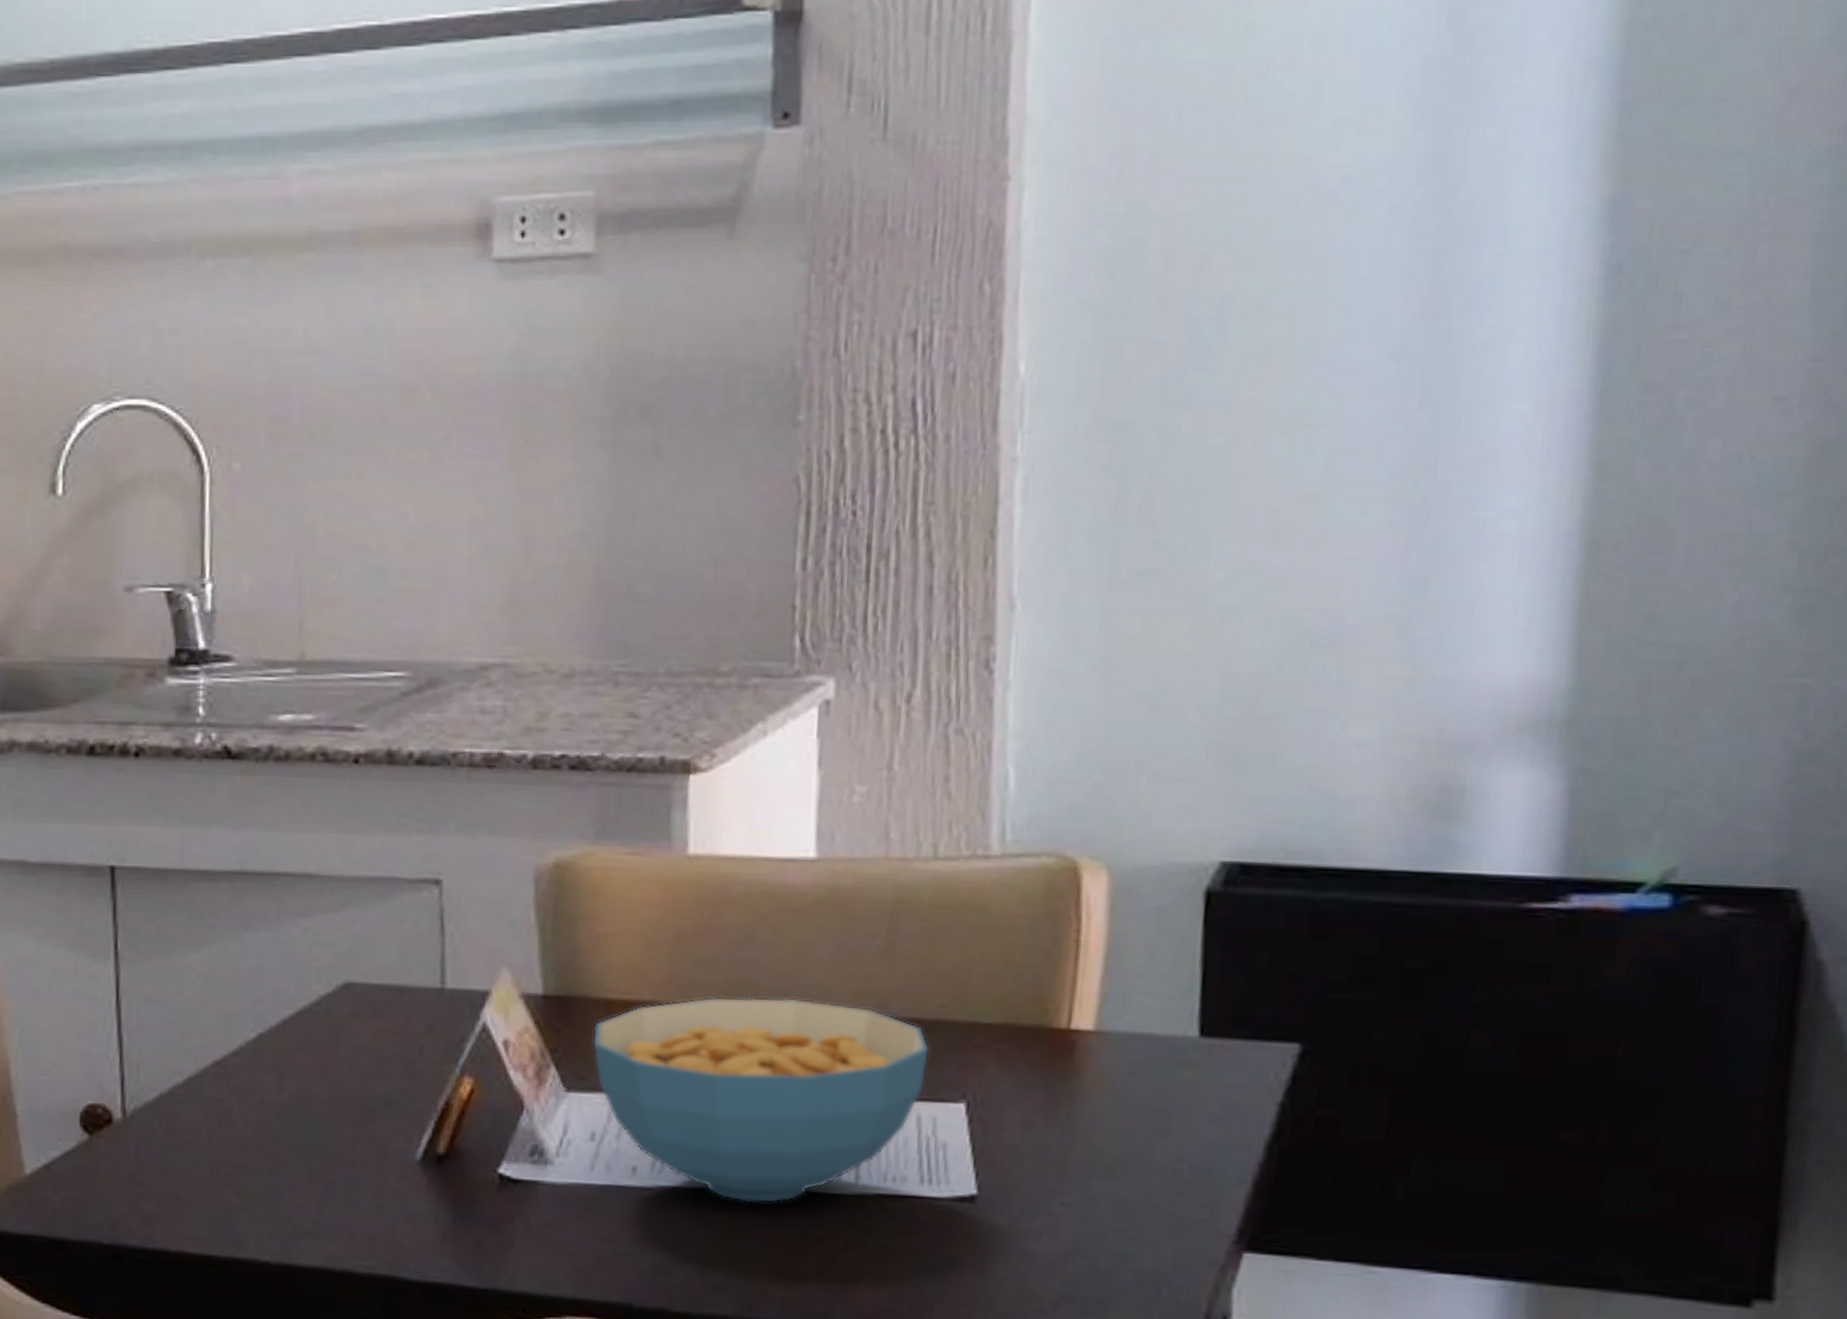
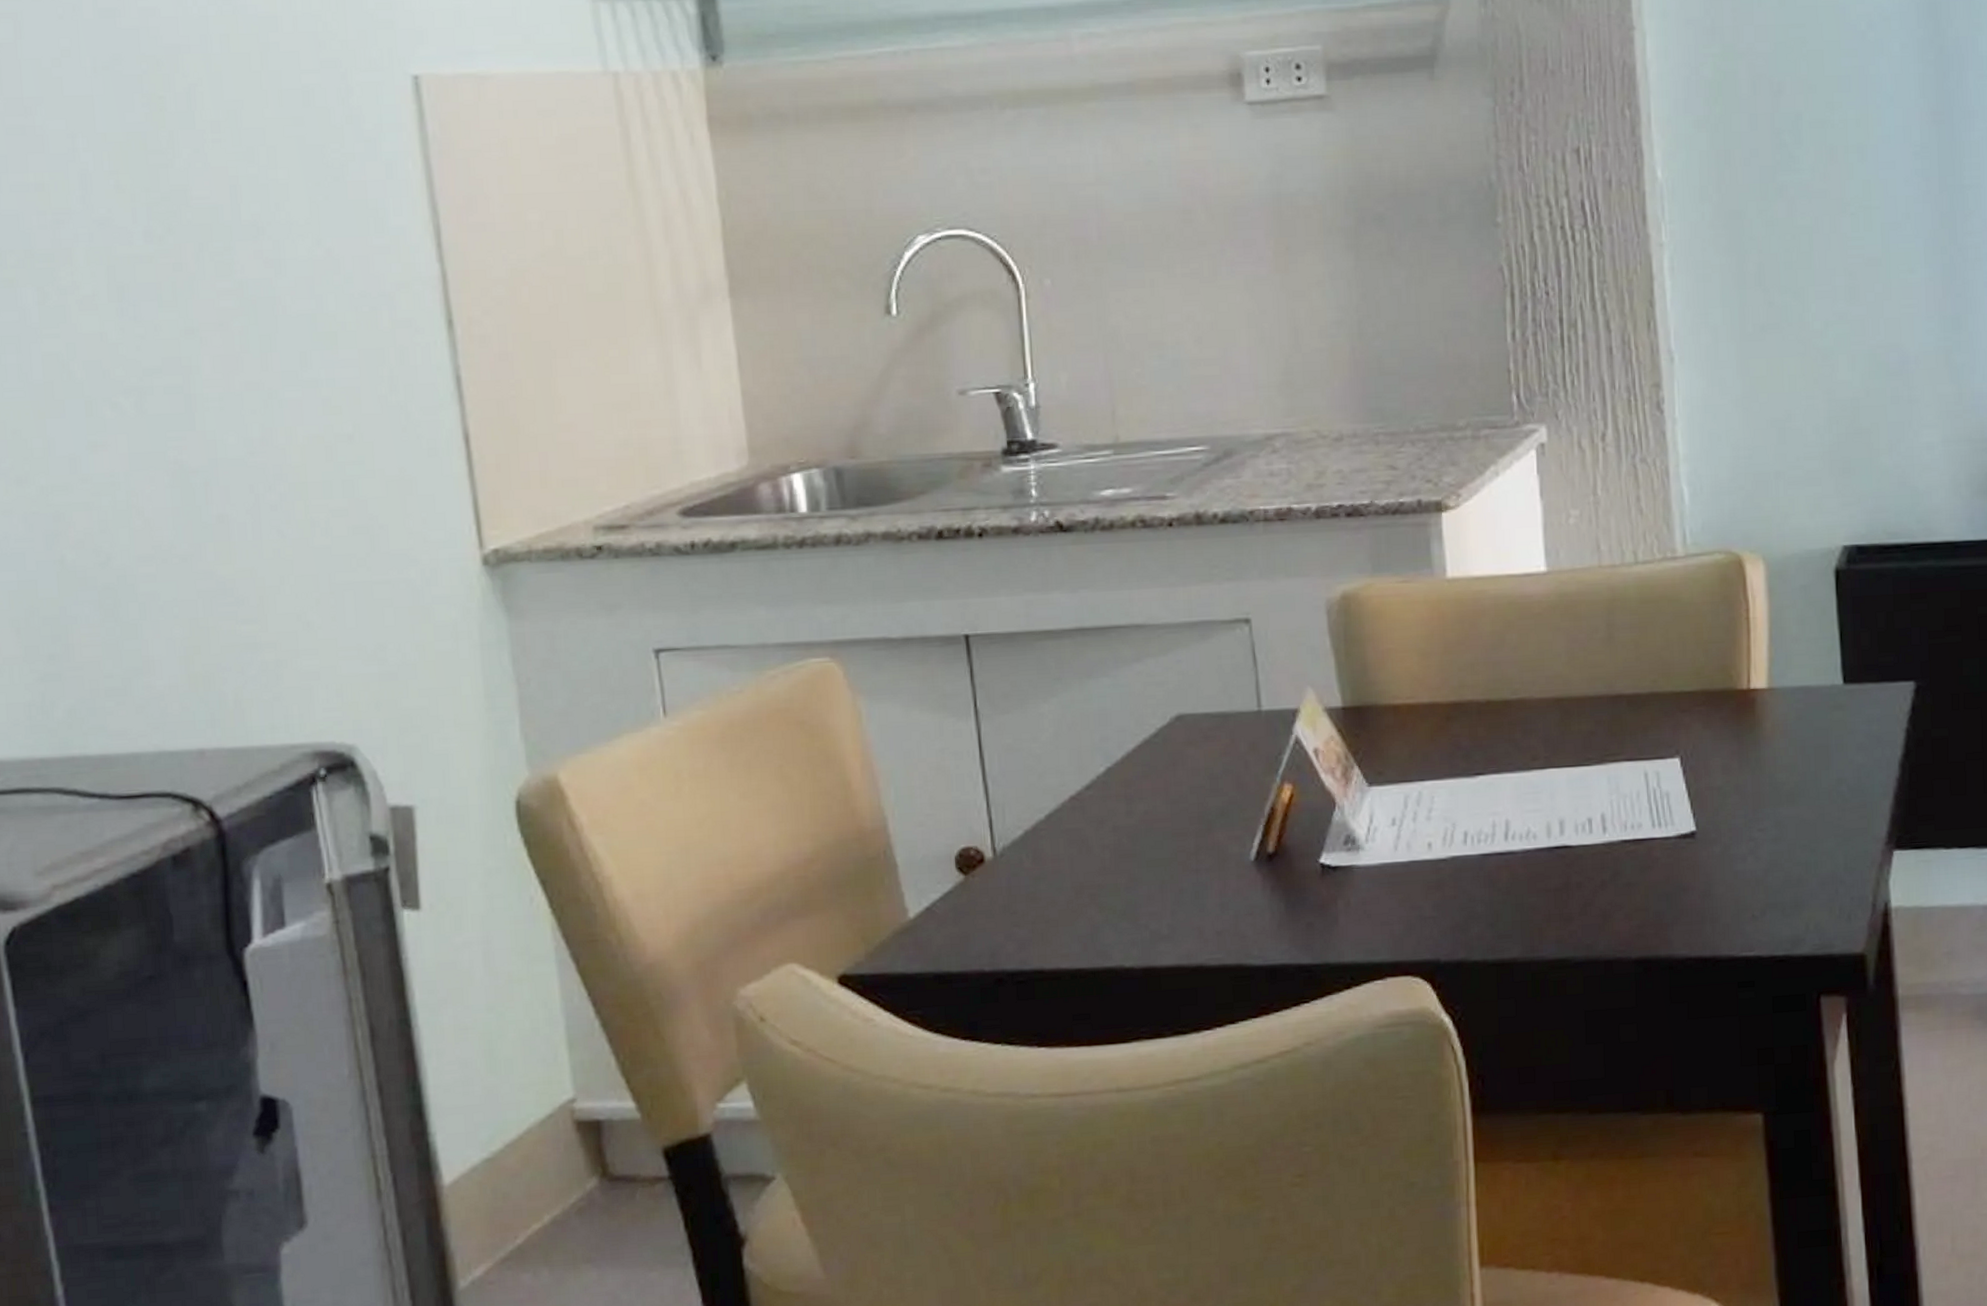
cereal bowl: present [592,997,930,1204] -> none [1386,687,1649,861]

